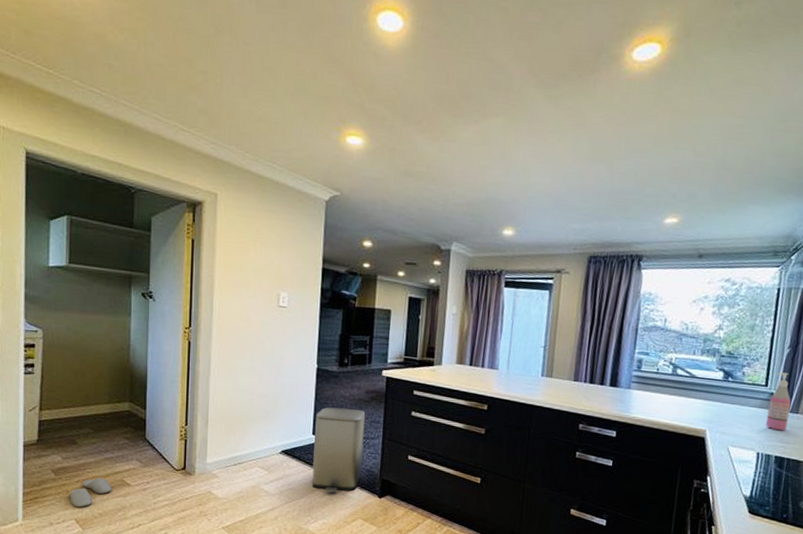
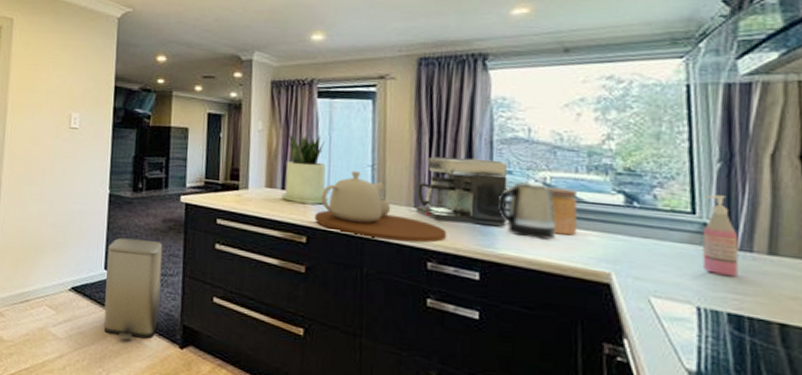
planter: none [468,318,508,379] -> present [280,134,329,205]
tea set: none [495,351,596,410] -> present [315,171,447,244]
coffee maker: none [574,340,646,397] -> present [415,156,508,227]
kettle: none [635,362,676,406] -> present [497,182,556,240]
jar: none [672,365,692,403] -> present [548,186,578,236]

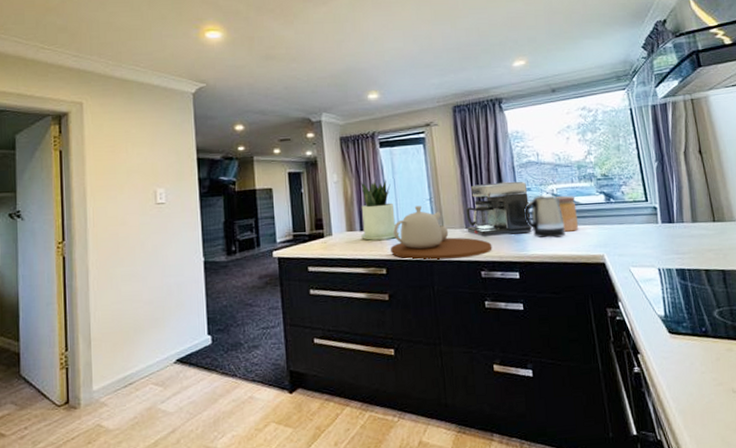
pedal bin: present [103,238,163,340] -> none [208,298,267,398]
soap dispenser: present [702,195,739,277] -> none [651,185,678,243]

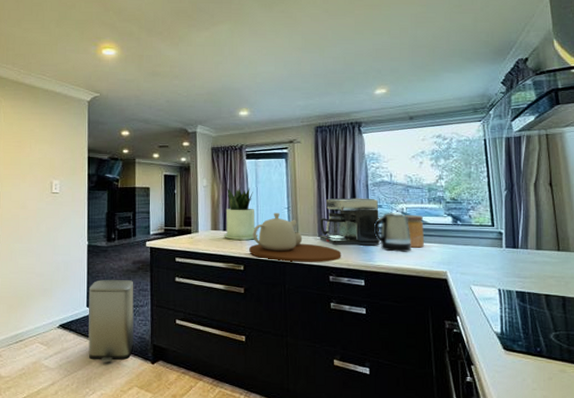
pedal bin: none [208,298,267,398] -> present [88,279,134,363]

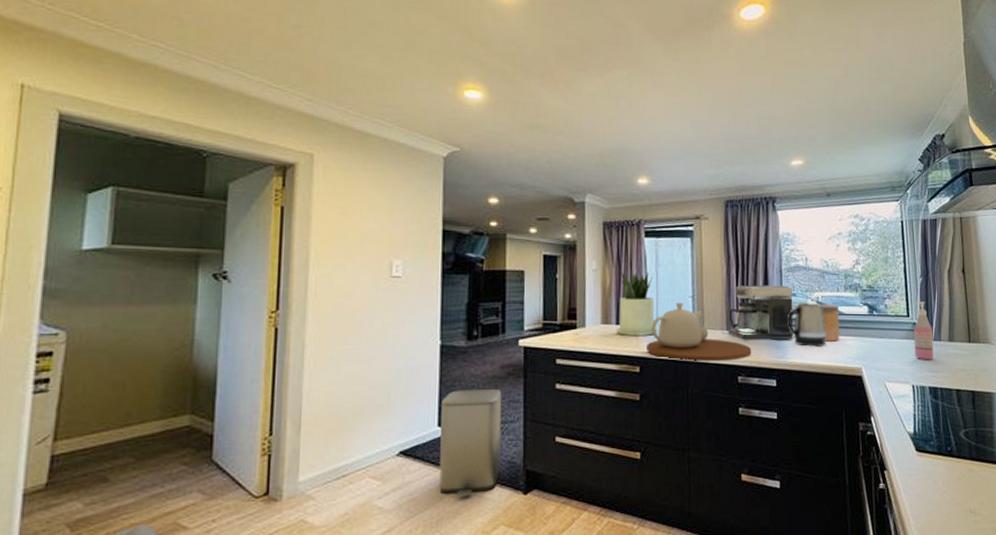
soap dispenser: none [499,213,520,267] -> present [913,302,934,360]

